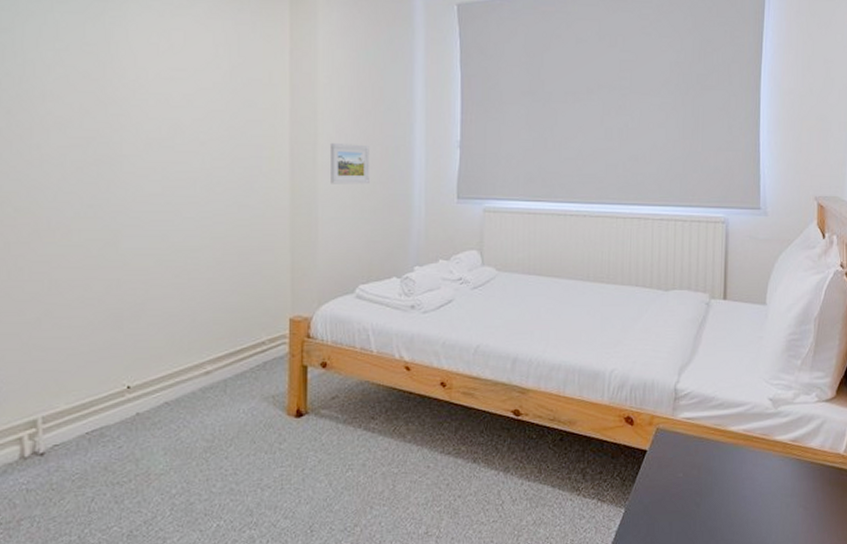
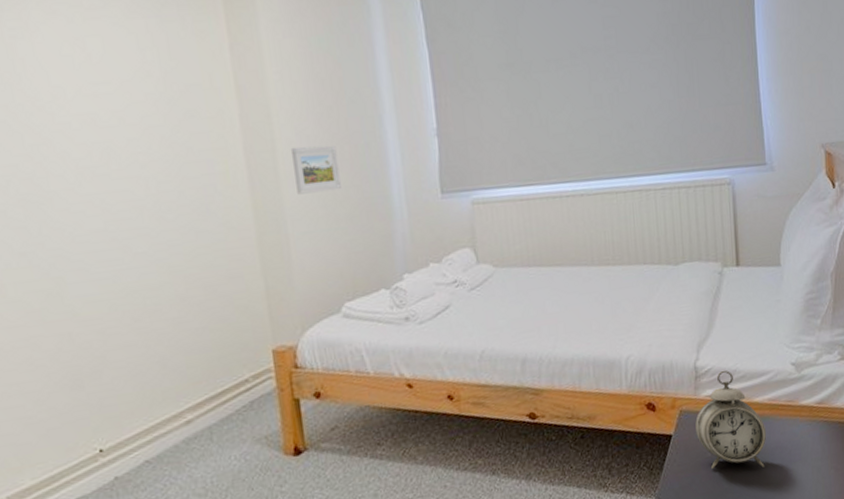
alarm clock: none [669,395,739,495] -> present [694,370,767,469]

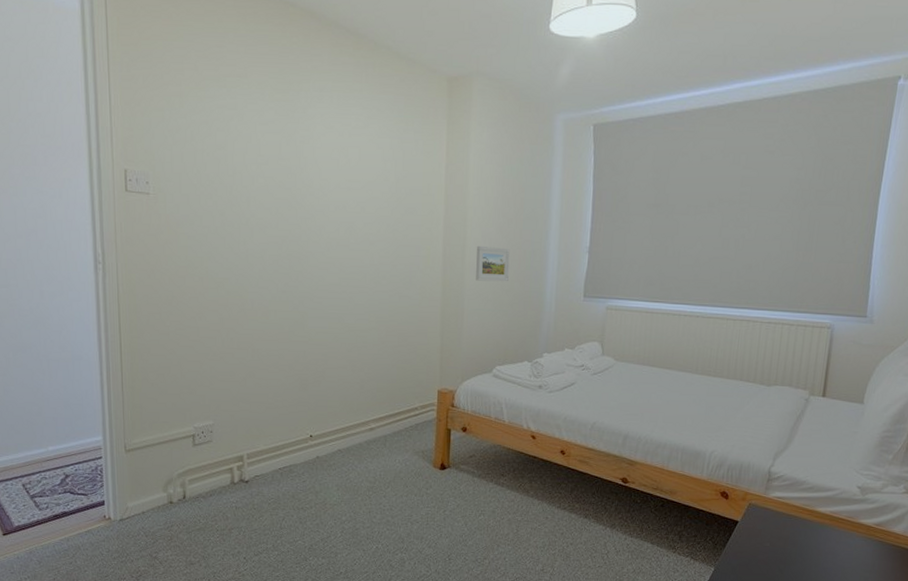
alarm clock: present [694,370,767,469] -> none [759,479,824,566]

